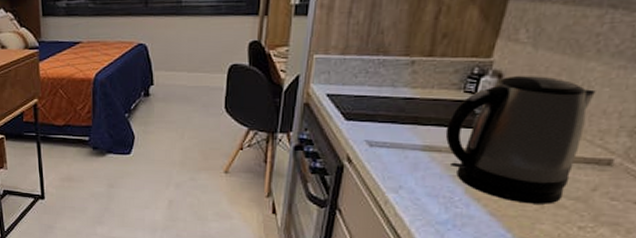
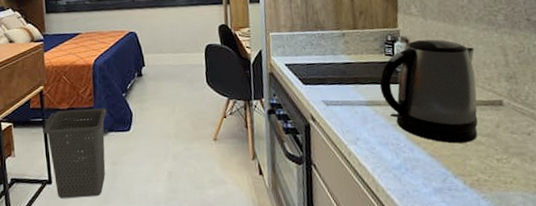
laundry basket: none [36,126,106,215] -> present [43,108,107,198]

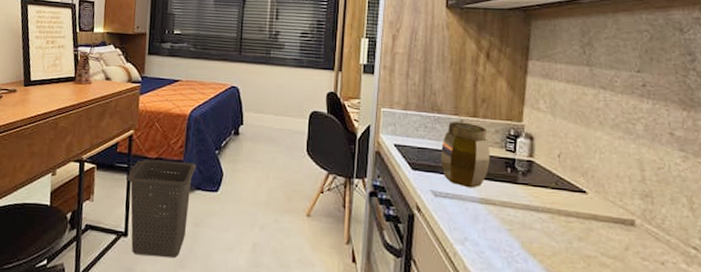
jar: none [327,35,373,94] -> present [440,122,491,188]
kettle: present [379,39,478,144] -> none [496,138,607,262]

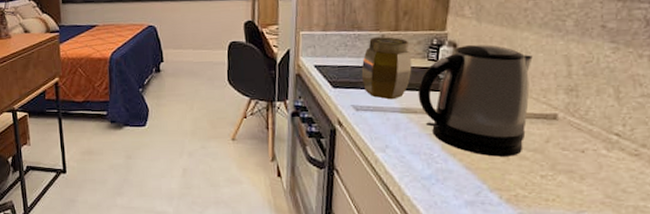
laundry basket: present [126,159,197,258] -> none [58,102,123,187]
kettle: none [496,138,607,262] -> present [417,44,533,157]

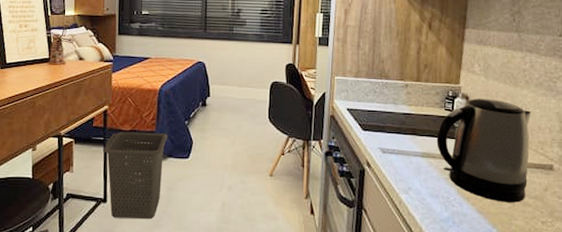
laundry basket: none [58,102,123,187] -> present [103,131,168,219]
jar: present [361,37,412,100] -> none [388,86,432,144]

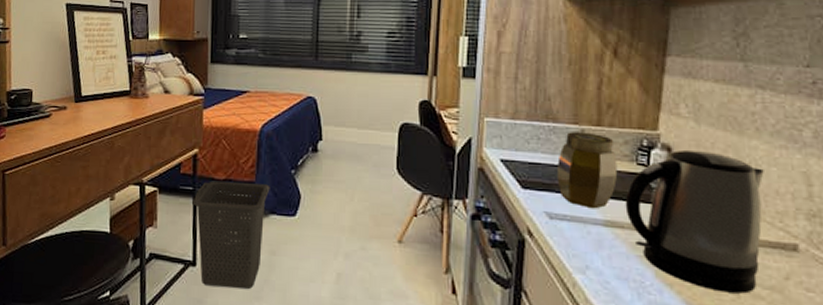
jar: none [388,86,432,144] -> present [556,132,618,209]

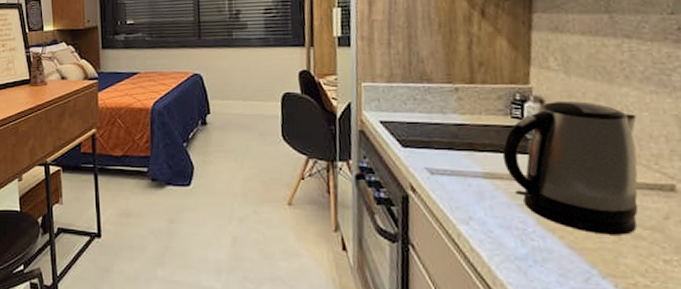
laundry basket: present [192,180,270,289] -> none [94,157,165,256]
jar: present [556,132,618,209] -> none [434,90,494,163]

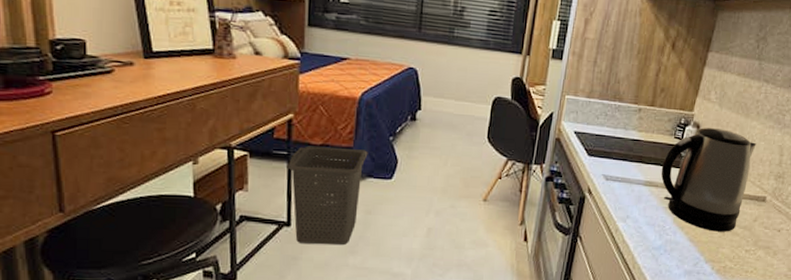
laundry basket: none [94,157,165,256] -> present [287,145,368,244]

